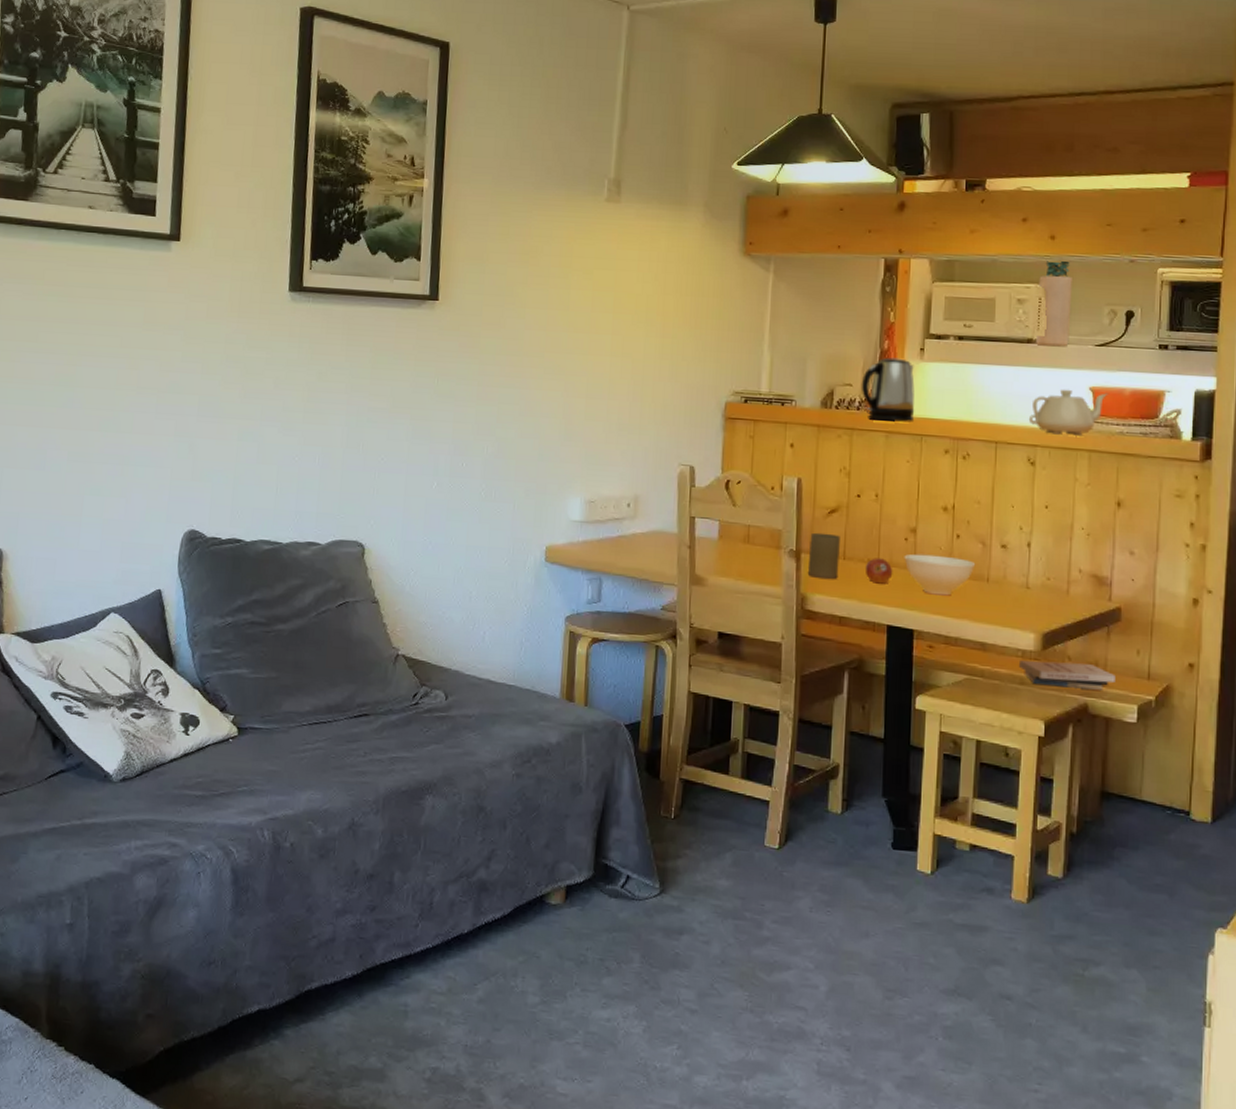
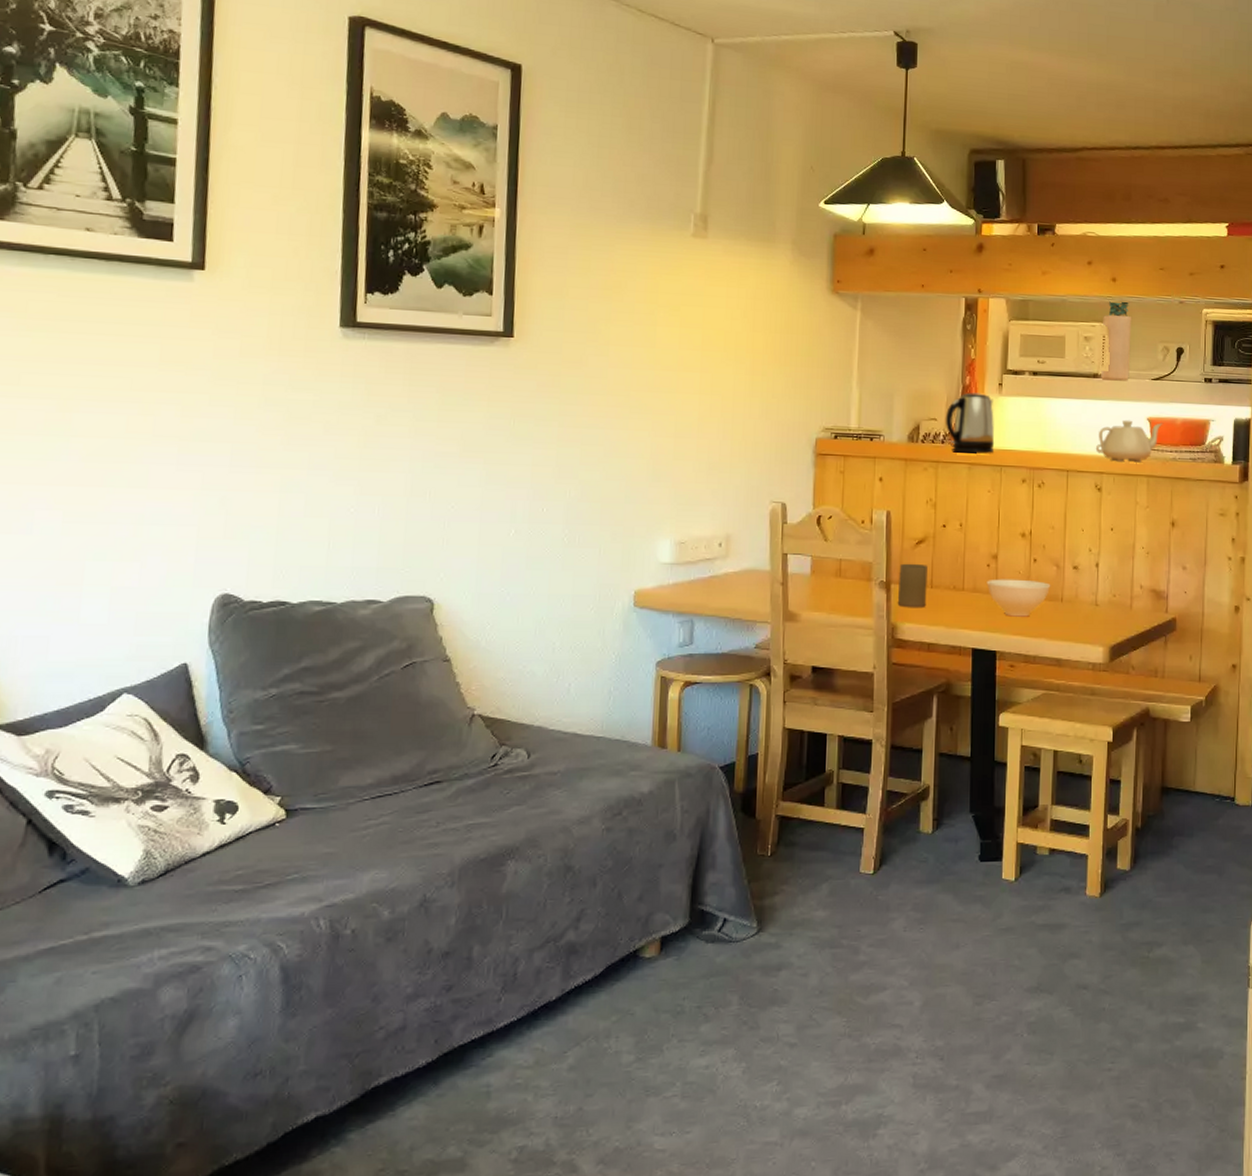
fruit: present [865,558,893,585] -> none [951,585,977,611]
books: present [1018,660,1115,690] -> none [1089,672,1172,695]

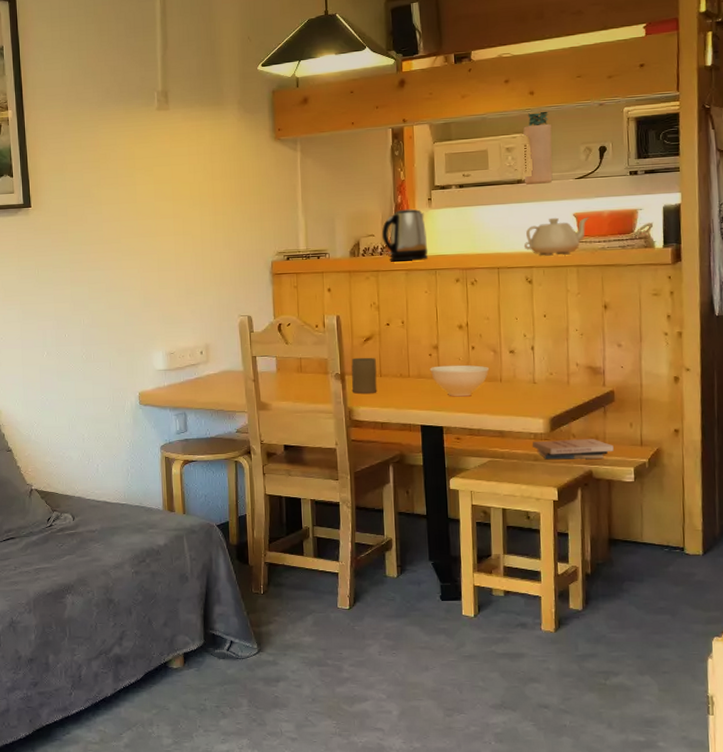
books: none [1089,672,1172,695] -> present [532,439,614,460]

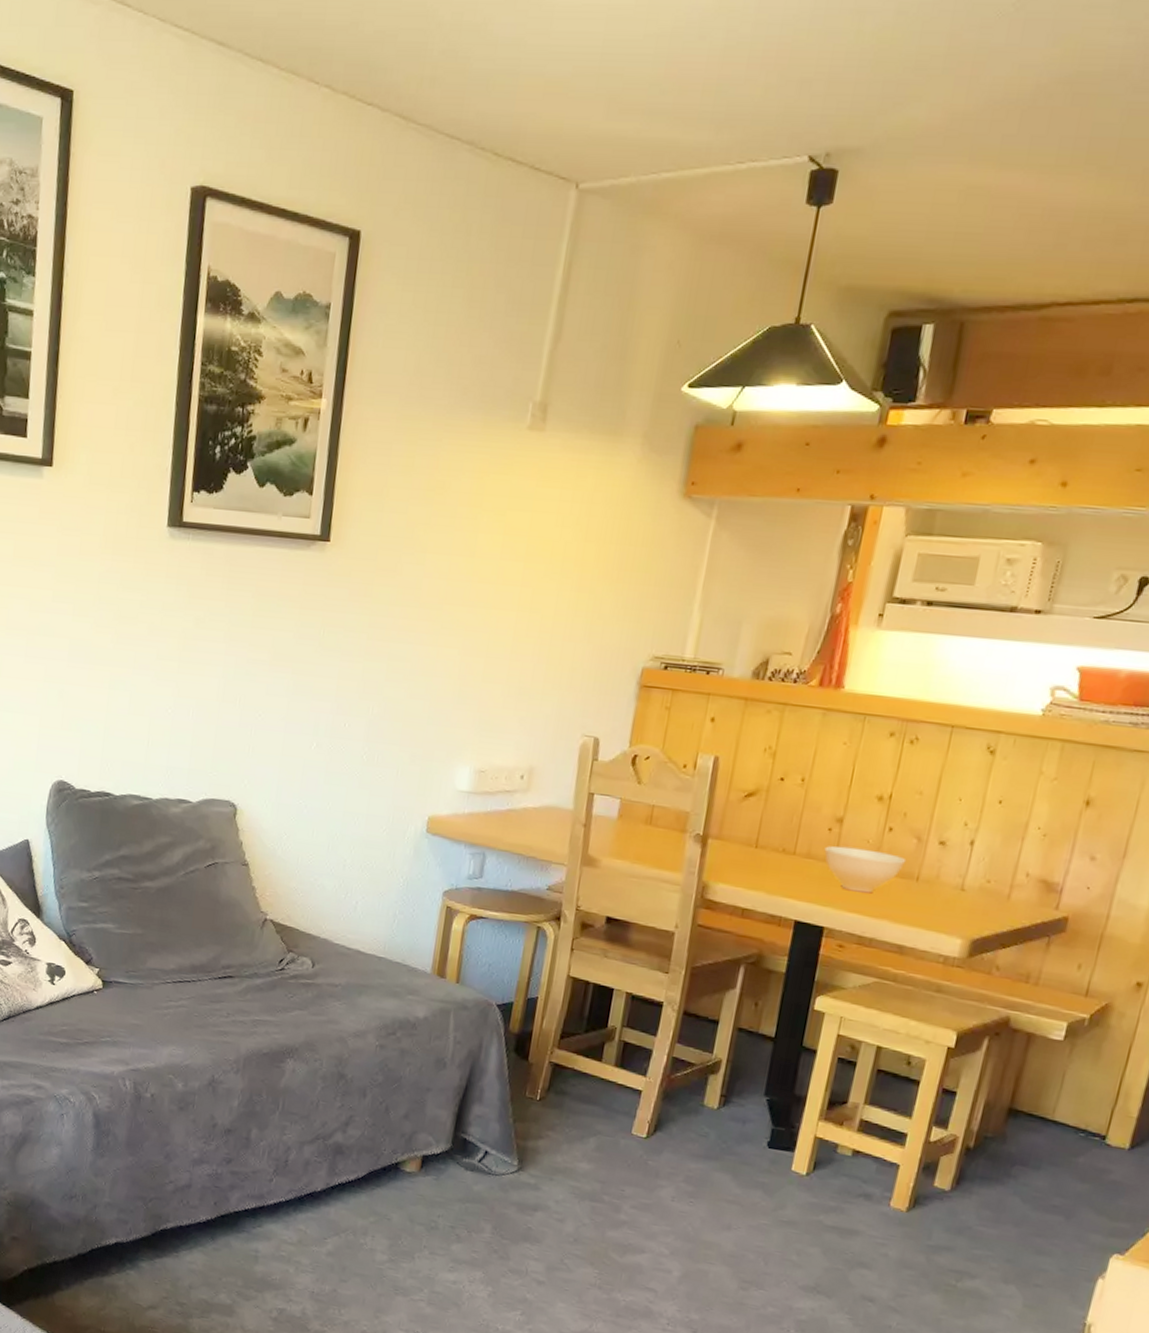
cup: present [351,357,377,395] -> none [713,817,755,870]
kettle: present [382,208,429,262] -> none [802,623,868,700]
vase: present [523,112,553,185] -> none [1020,511,1080,619]
teapot: present [523,217,590,256] -> none [995,667,1099,724]
books: present [532,439,614,460] -> none [937,967,1048,1004]

